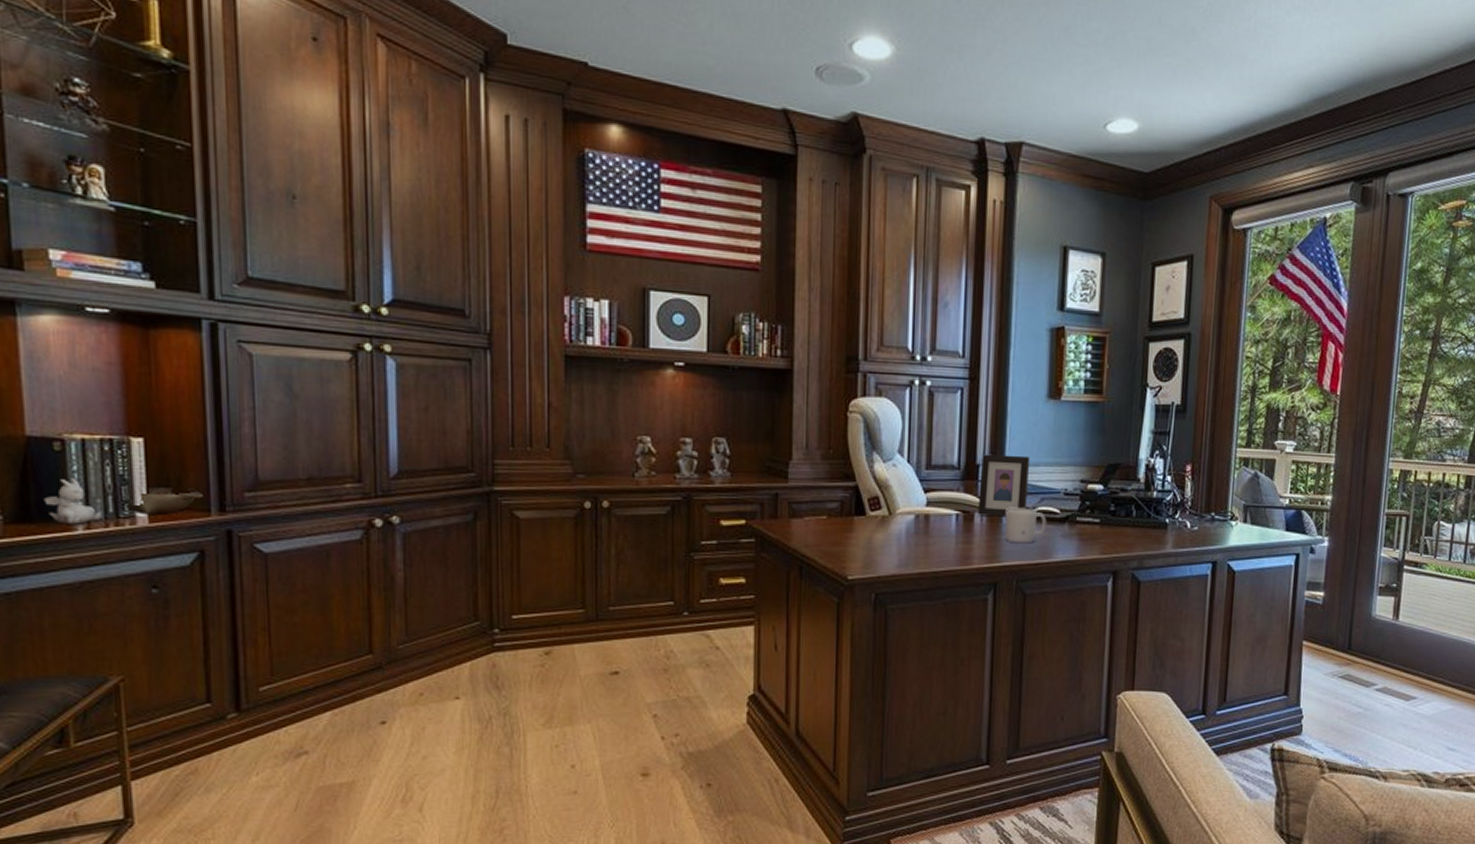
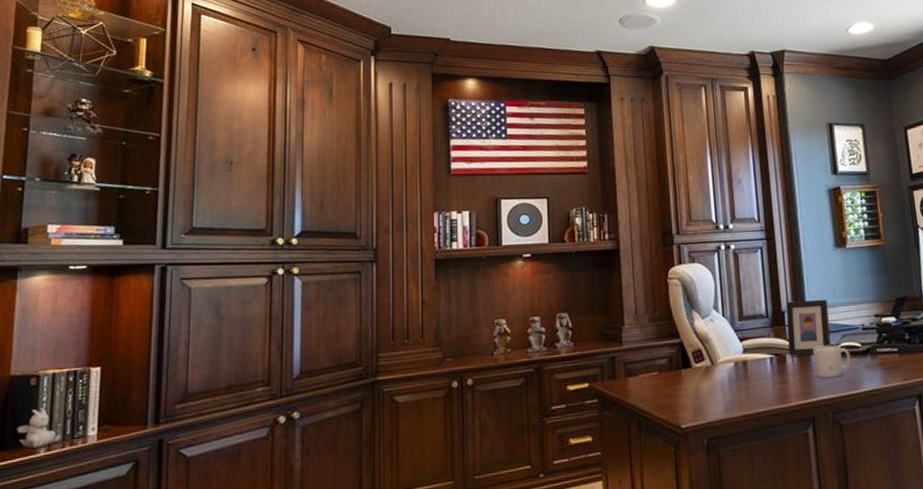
decorative bowl: present [123,487,203,515] -> none [78,406,143,433]

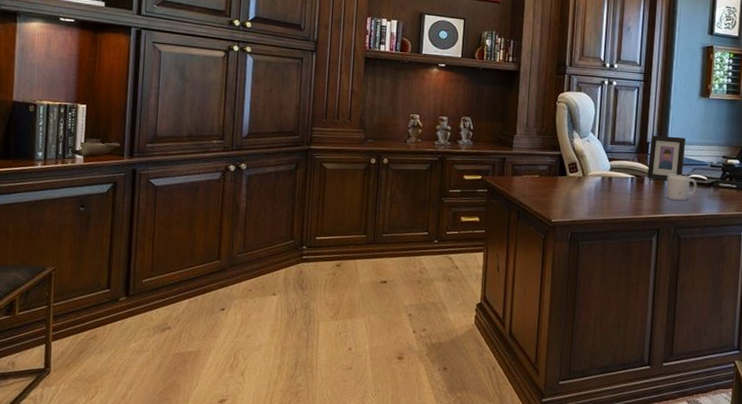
figurine: present [17,407,61,449] -> none [19,130,55,162]
decorative bowl: none [78,406,143,433] -> present [68,138,120,157]

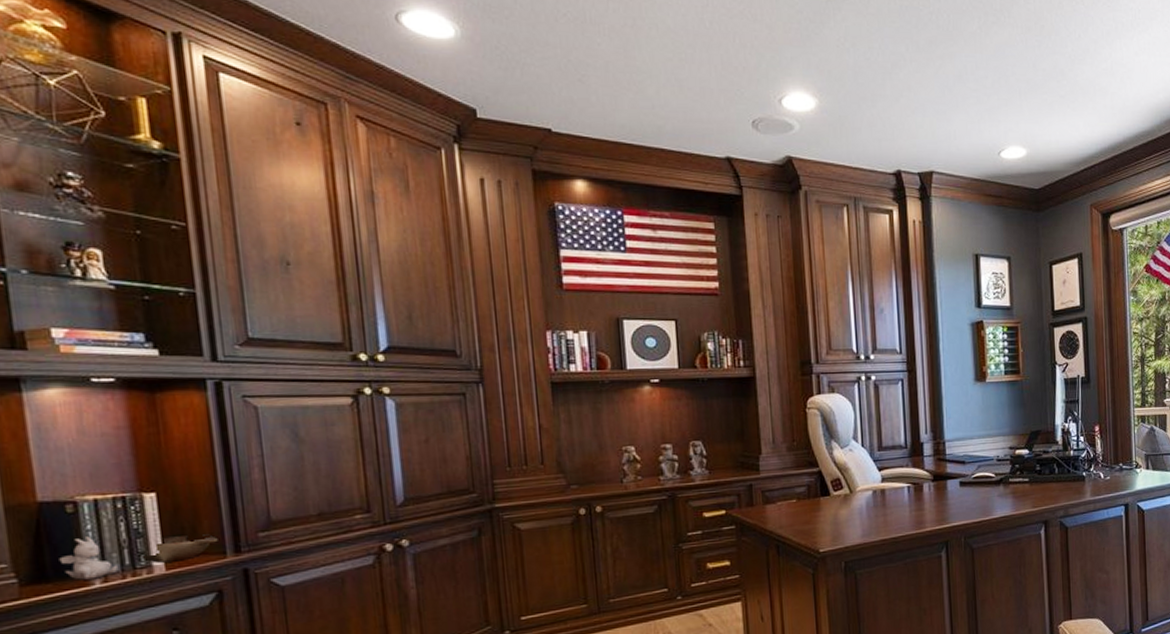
figurine: none [19,130,55,162] -> present [59,536,119,580]
picture frame: present [647,135,686,181] -> none [924,431,967,485]
mug: present [666,175,697,201] -> none [949,475,985,506]

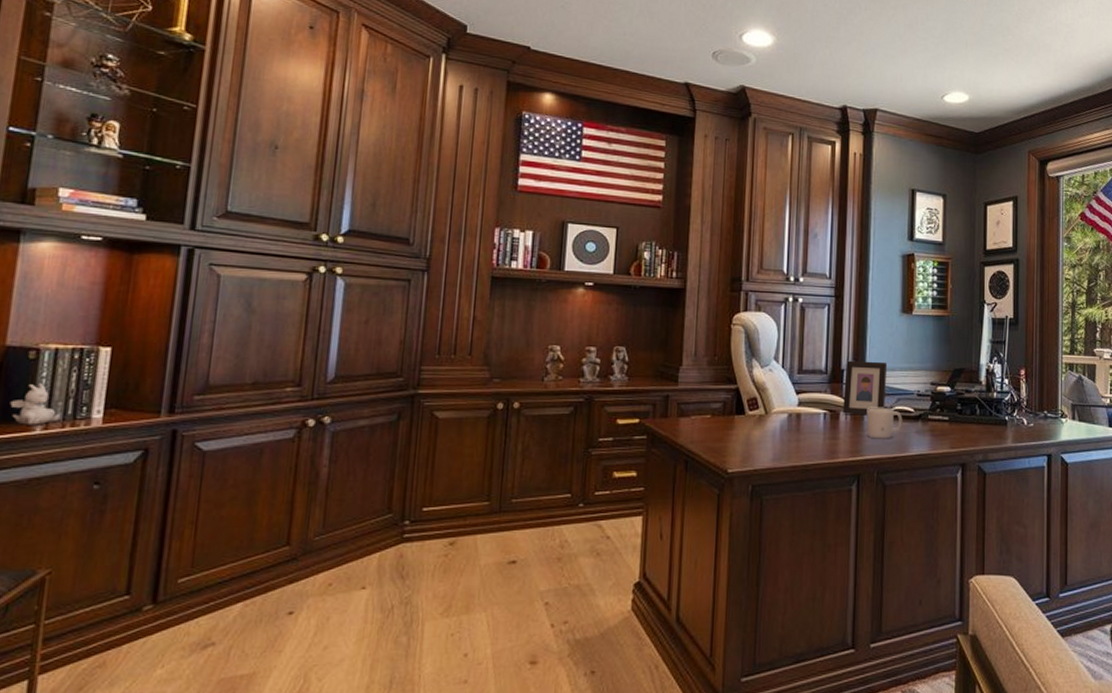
decorative bowl: present [139,534,218,563] -> none [81,391,157,416]
picture frame: none [924,431,967,485] -> present [843,360,888,416]
mug: none [949,475,985,506] -> present [866,408,903,439]

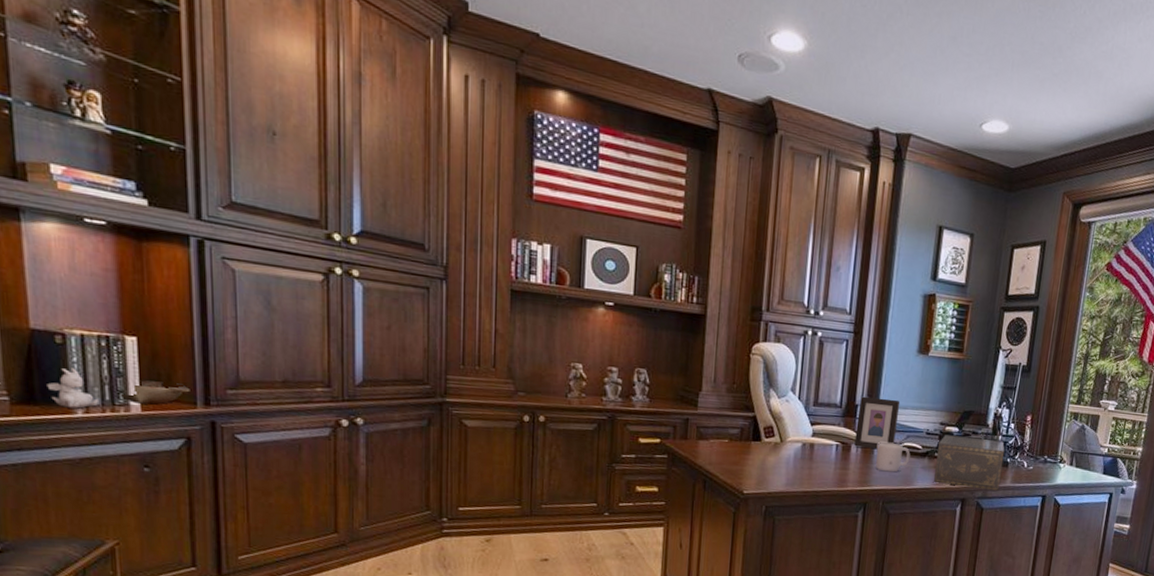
decorative bowl: none [81,391,157,416] -> present [118,380,190,405]
decorative box: none [930,395,1002,452] -> present [934,435,1005,491]

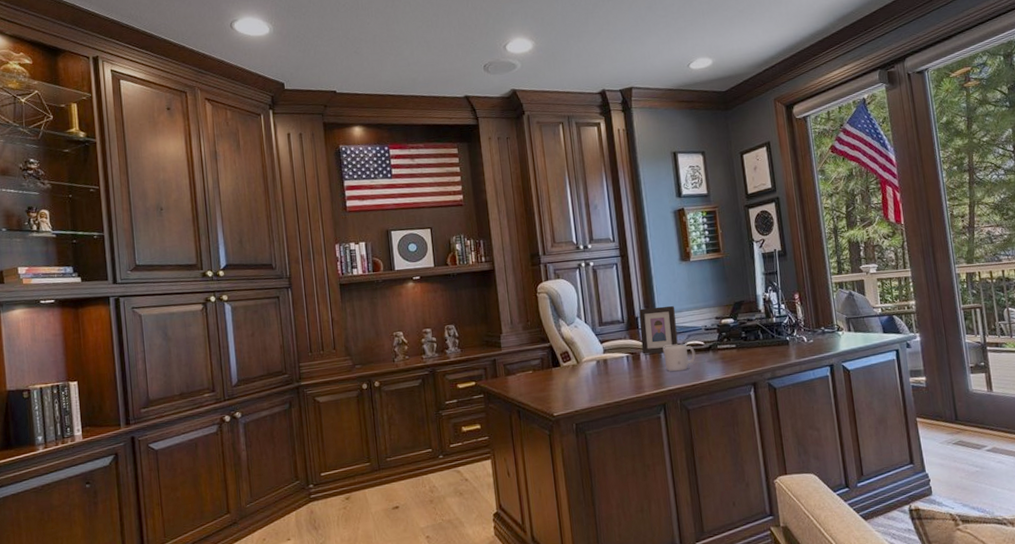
figurine: present [47,368,100,409] -> none [18,415,54,447]
decorative bowl: present [118,380,190,405] -> none [66,411,116,434]
decorative box: present [934,435,1005,491] -> none [718,322,787,373]

